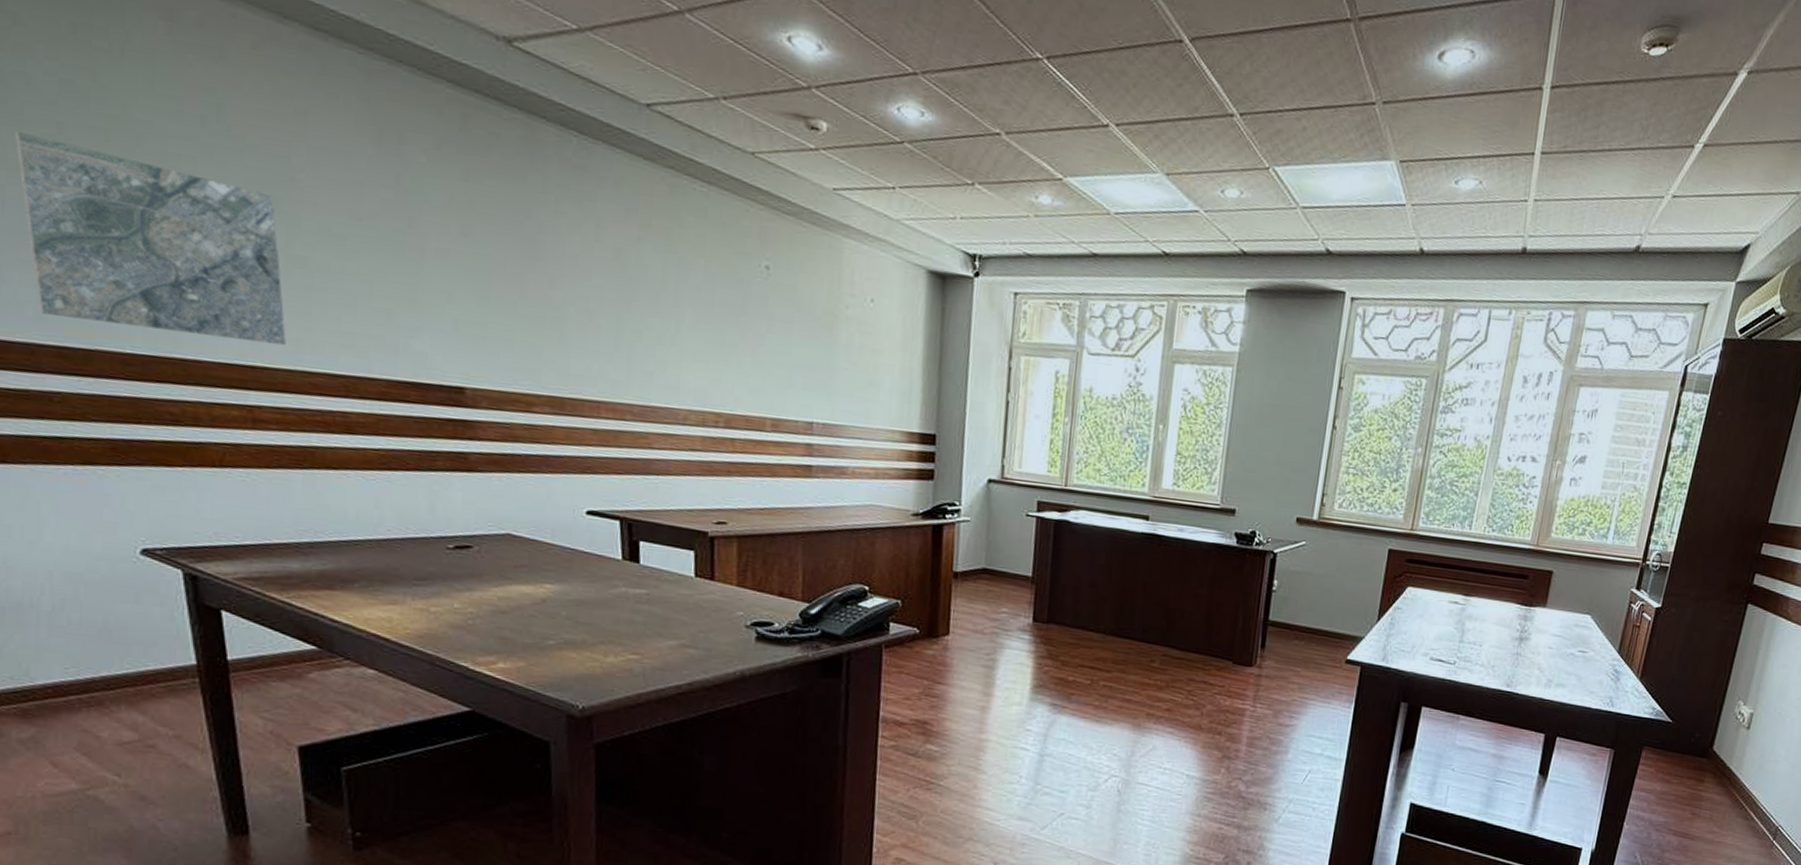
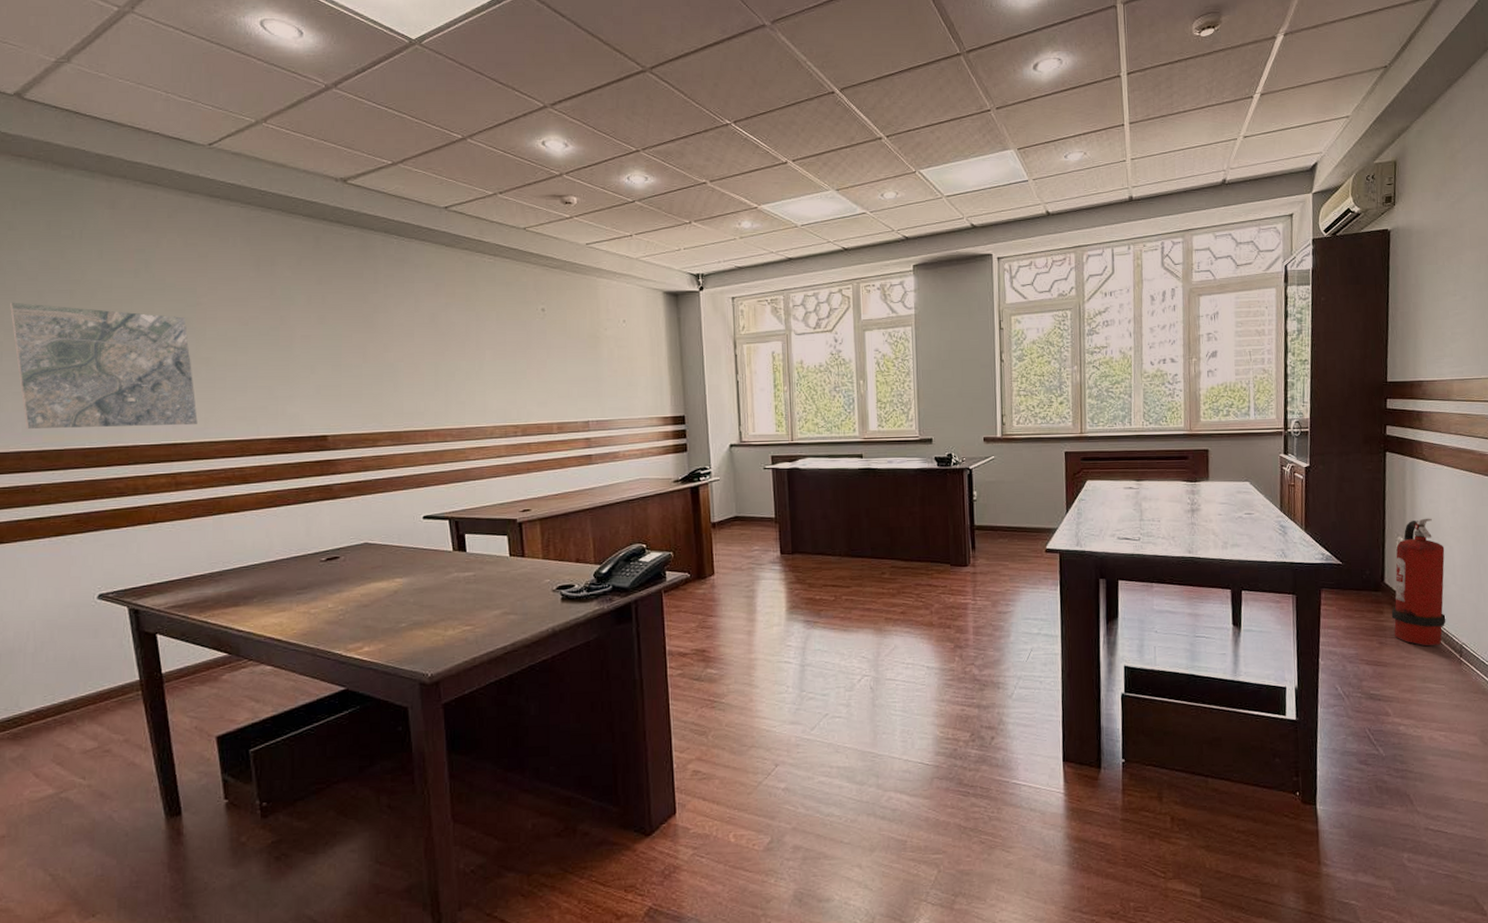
fire extinguisher: none [1709,684,1786,825] -> present [1391,518,1446,646]

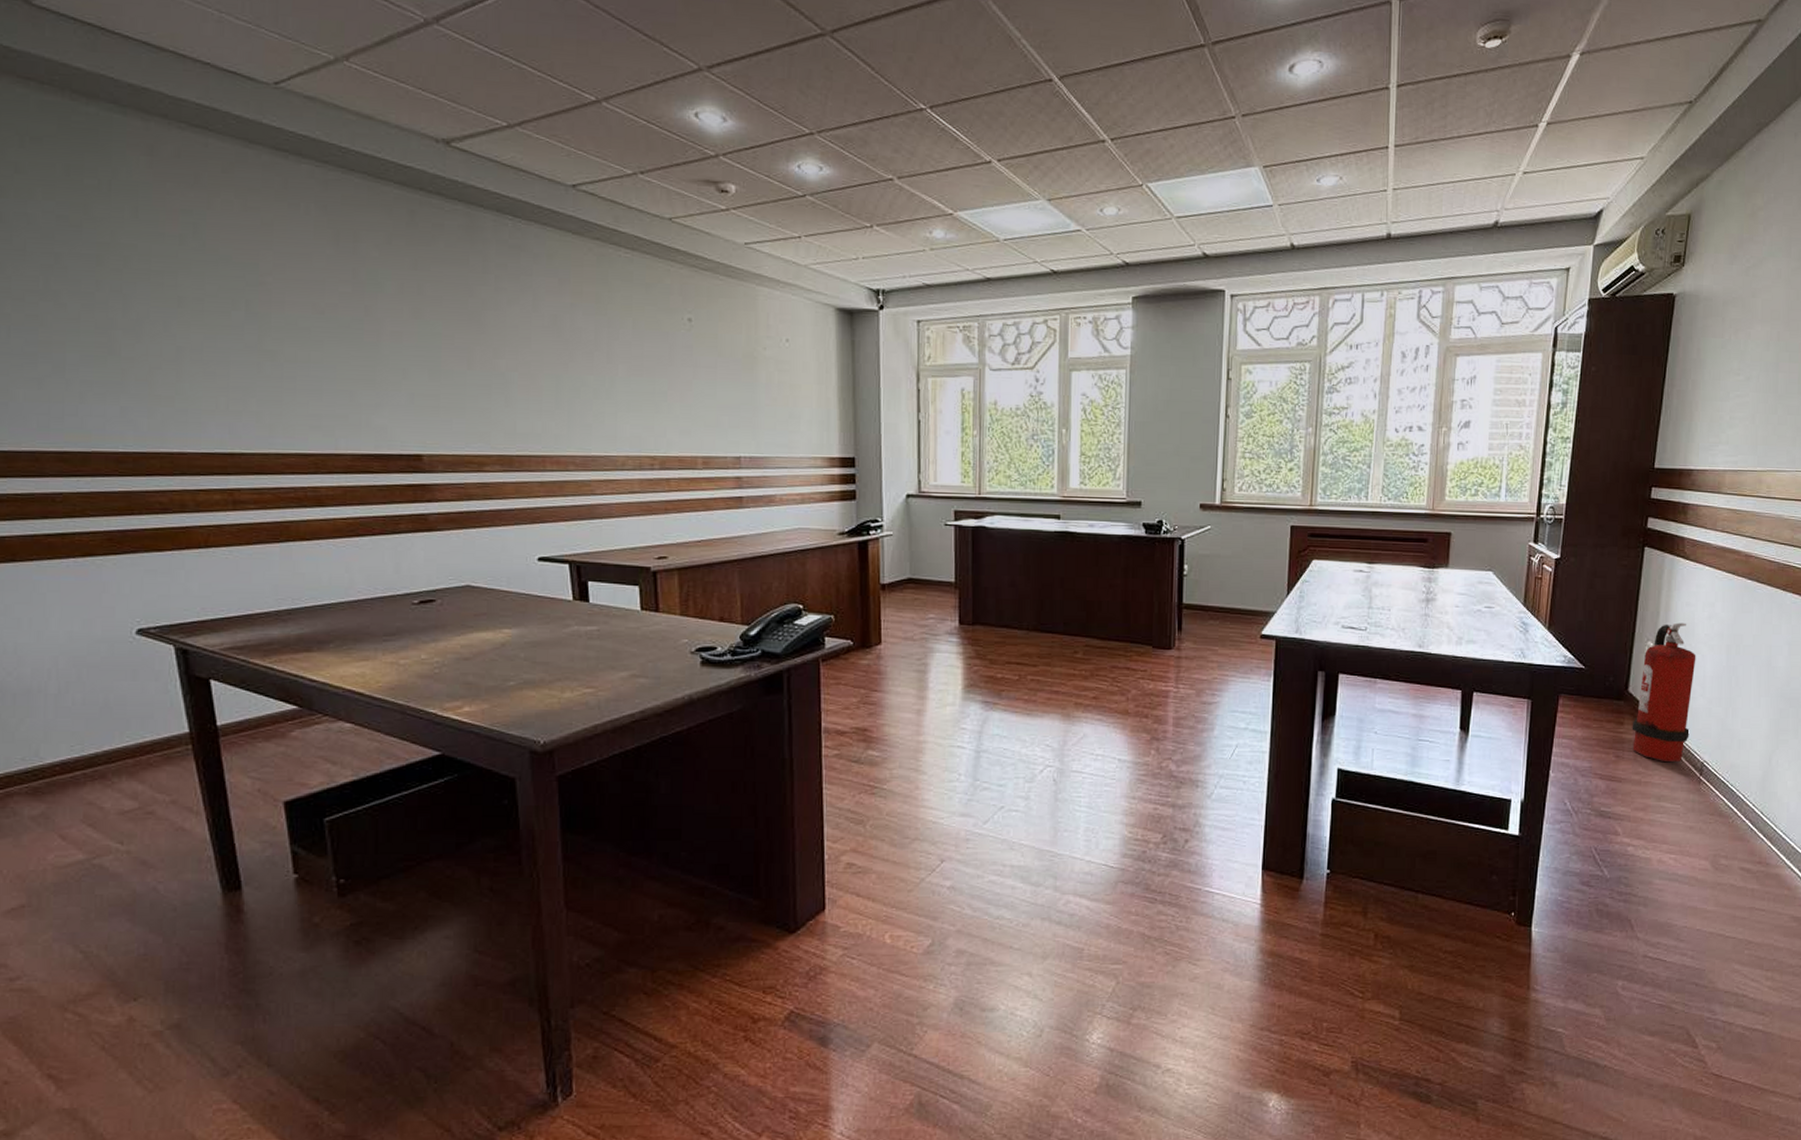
map: present [10,302,198,430] -> none [19,264,261,433]

